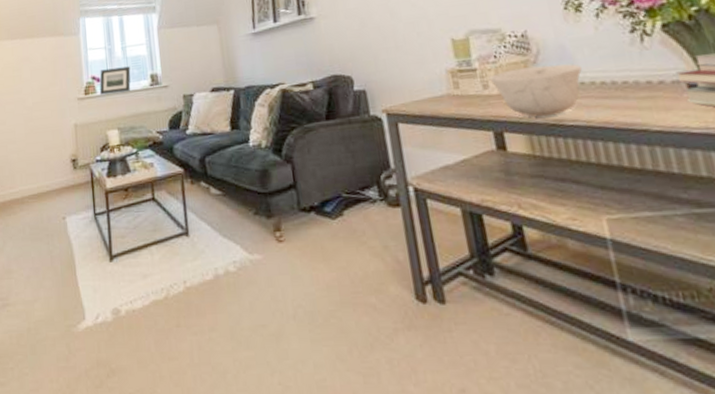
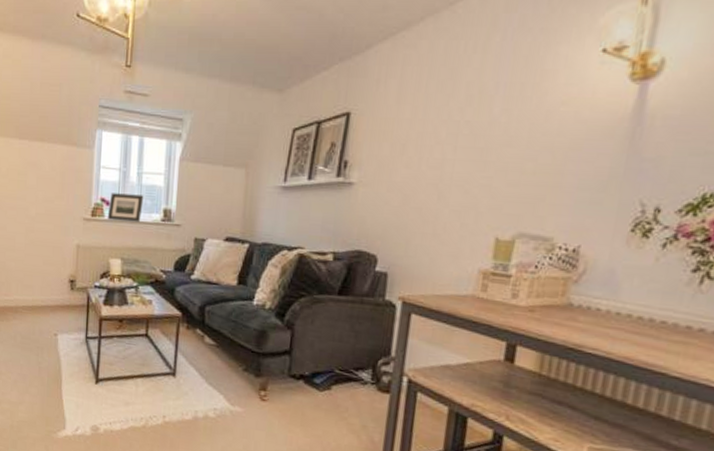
bowl: present [489,64,582,117] -> none [521,283,624,339]

